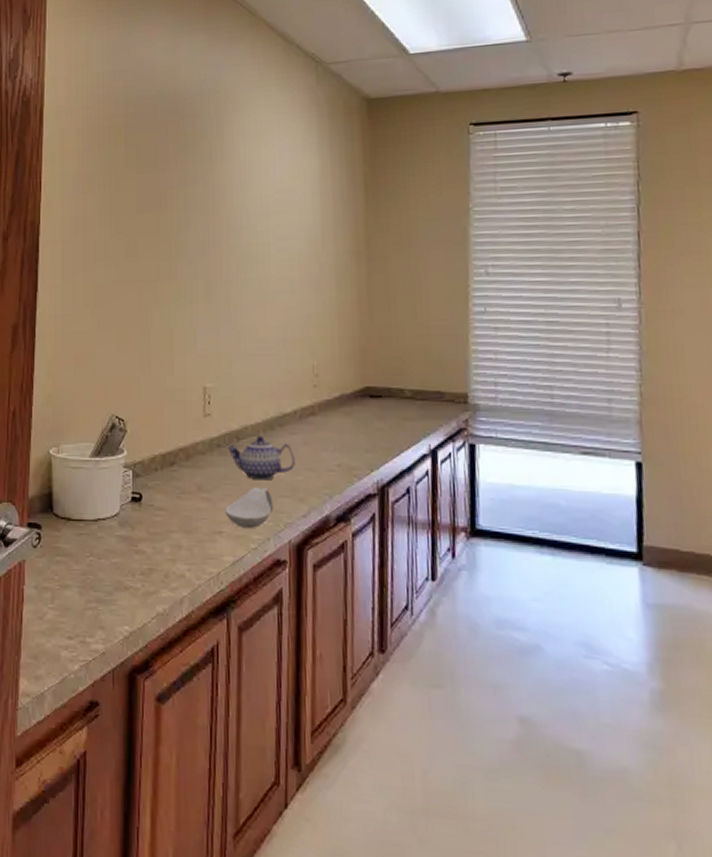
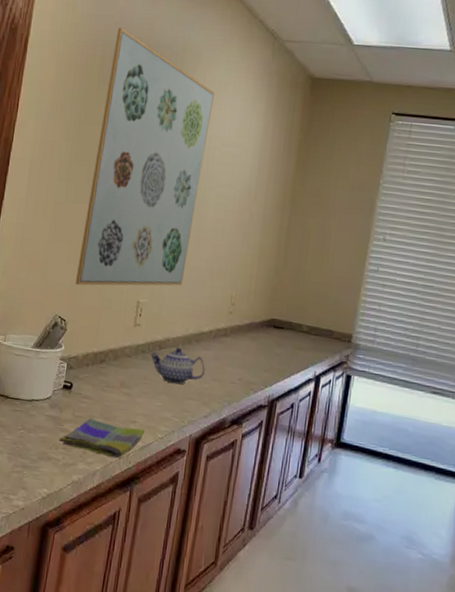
wall art: none [129,80,258,376] -> present [75,27,215,286]
dish towel: none [135,533,234,580] -> present [59,418,144,459]
spoon rest: present [225,487,274,528] -> none [141,388,182,422]

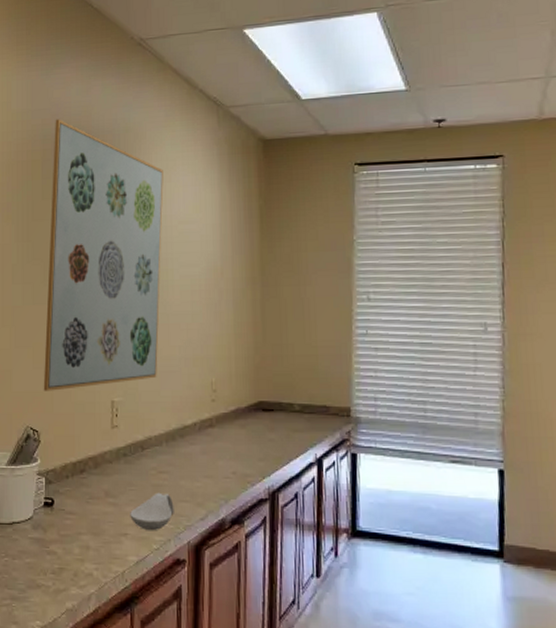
dish towel: present [59,418,144,459] -> none [47,535,137,578]
spoon rest: none [141,388,182,422] -> present [130,492,174,530]
teapot: present [150,347,205,385] -> none [133,445,194,487]

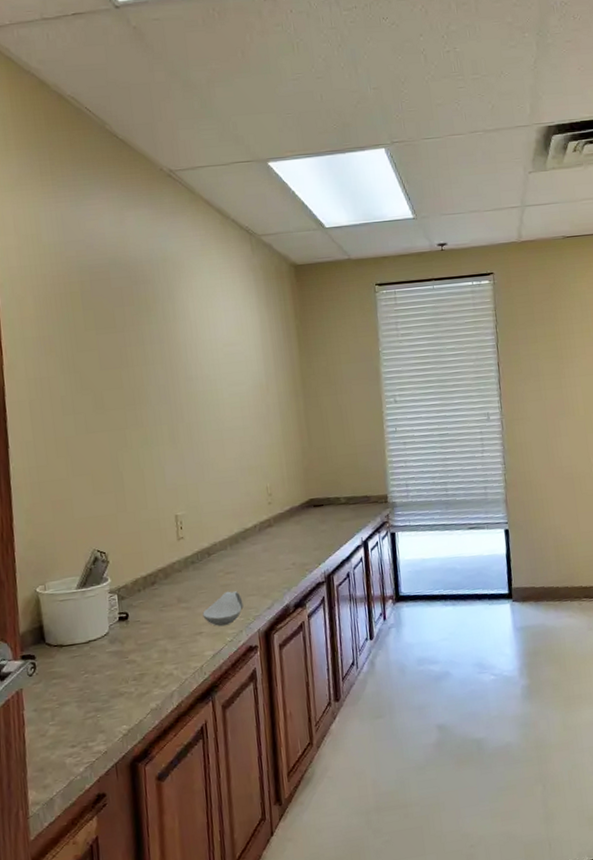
wall art: present [43,119,164,391] -> none [90,250,217,515]

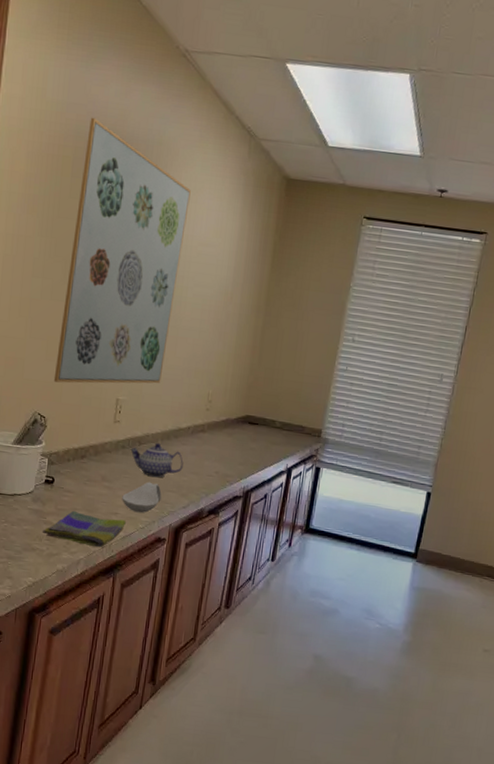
wall art: none [90,250,217,515] -> present [53,117,191,384]
dish towel: none [127,637,213,677] -> present [43,510,126,548]
teapot: none [201,549,258,586] -> present [130,442,184,478]

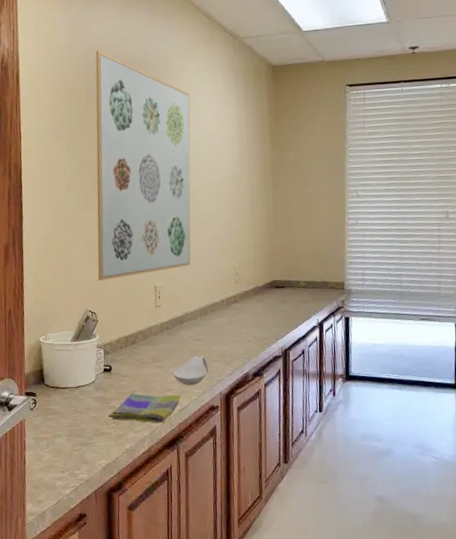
teapot: present [130,442,184,478] -> none [174,319,223,351]

